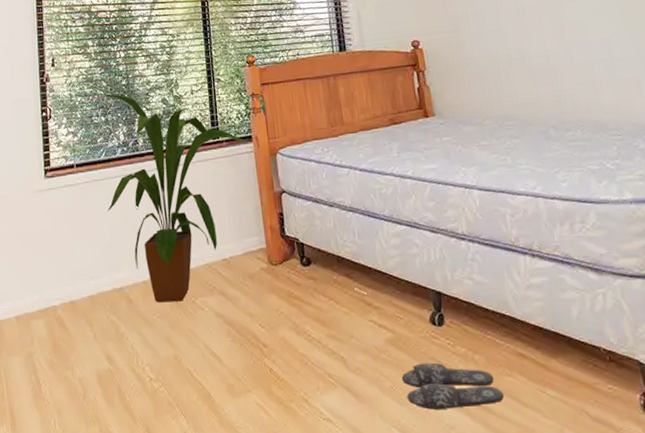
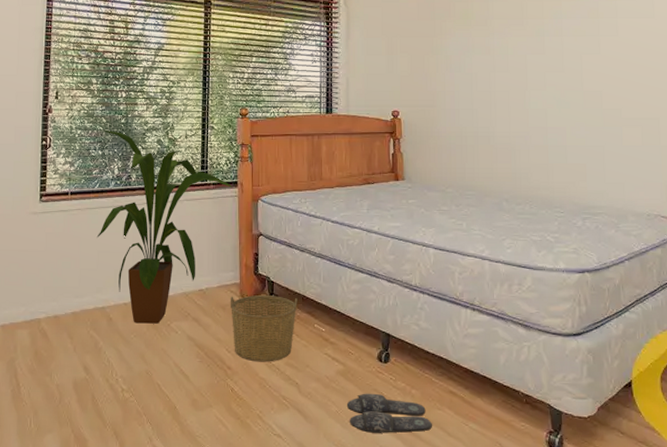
basket: none [257,259,333,336] -> present [230,295,298,362]

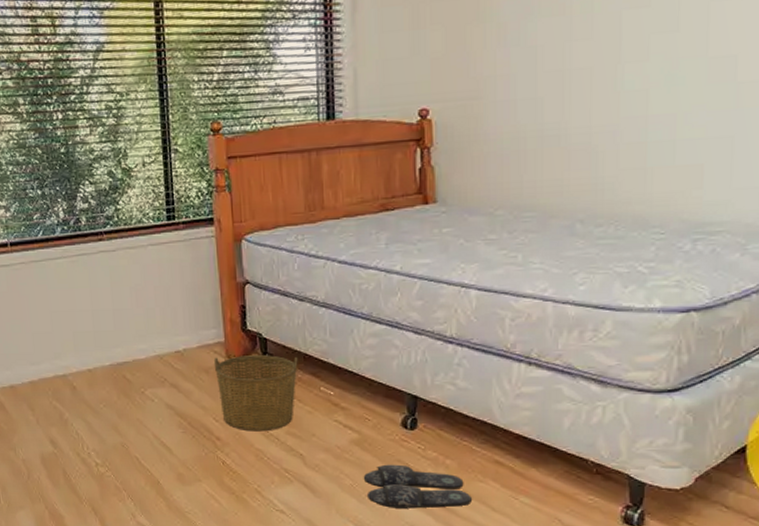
house plant: present [96,130,233,324] -> none [39,163,208,392]

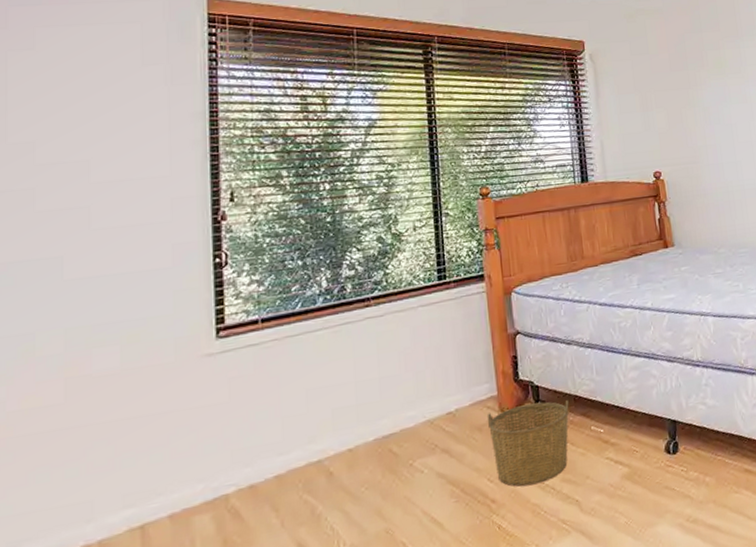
slippers: present [364,464,472,509] -> none [637,490,731,539]

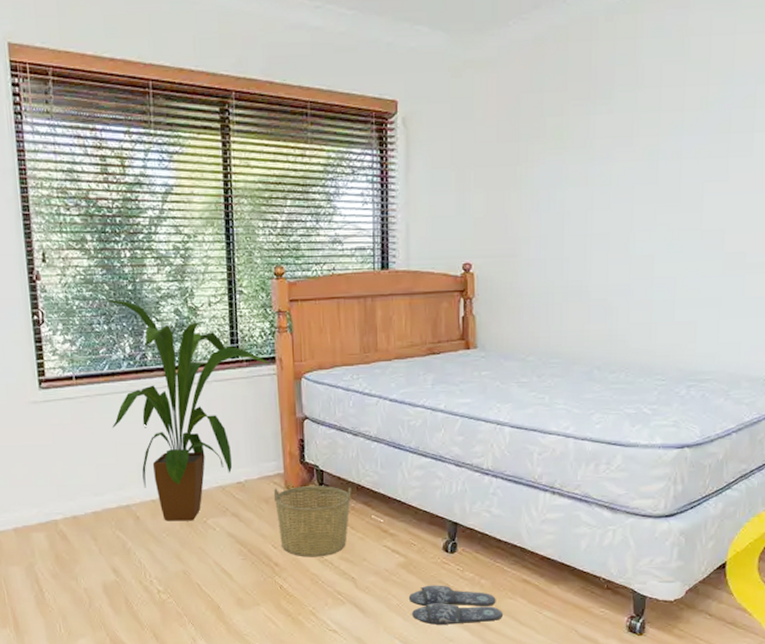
house plant: none [301,233,479,473] -> present [106,300,270,521]
slippers: none [637,490,731,539] -> present [409,585,503,625]

